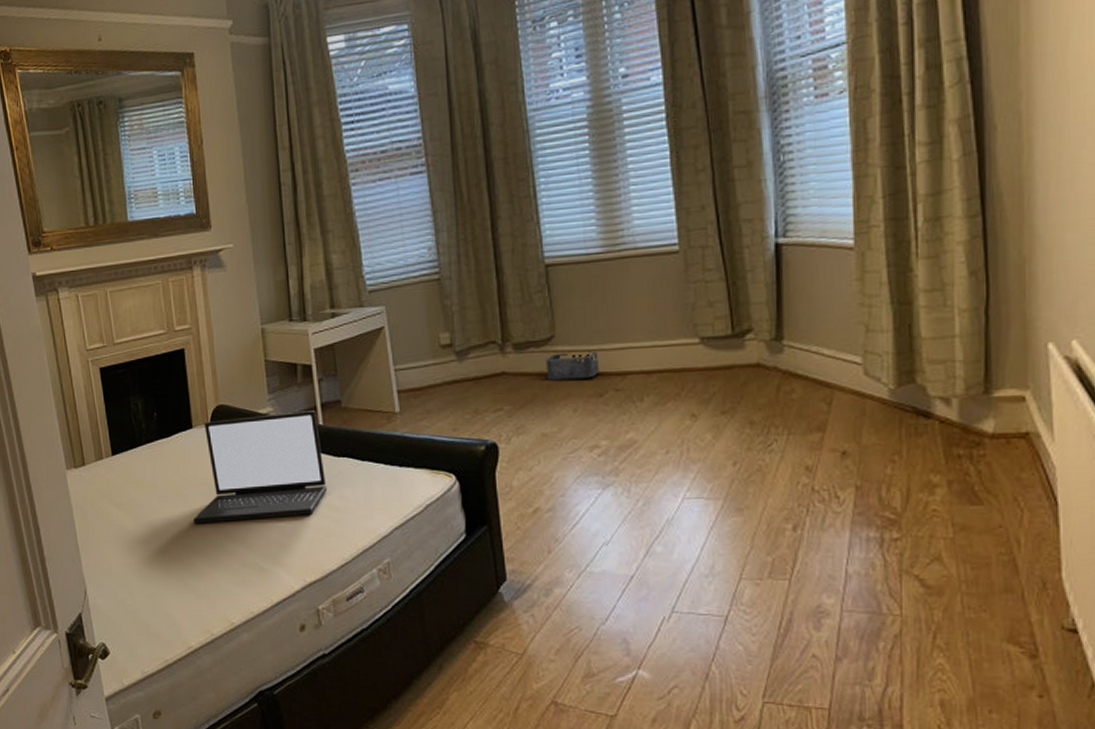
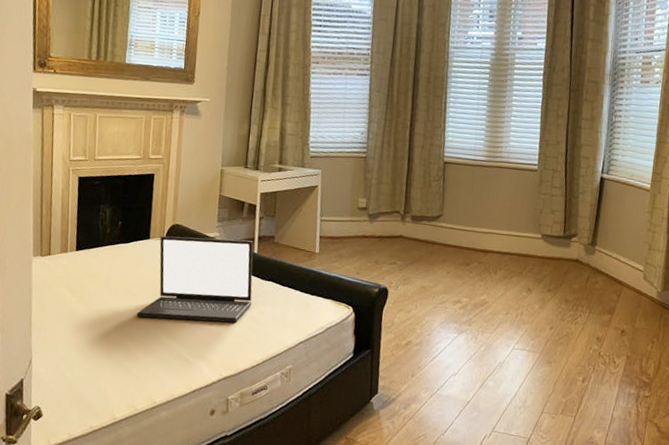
storage bin: present [546,351,600,380] -> none [432,228,471,251]

